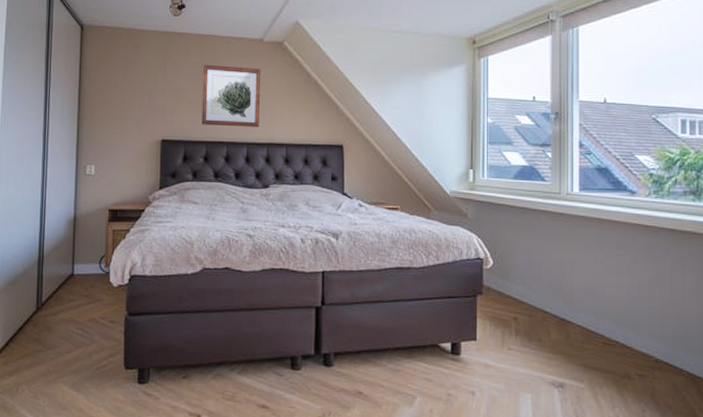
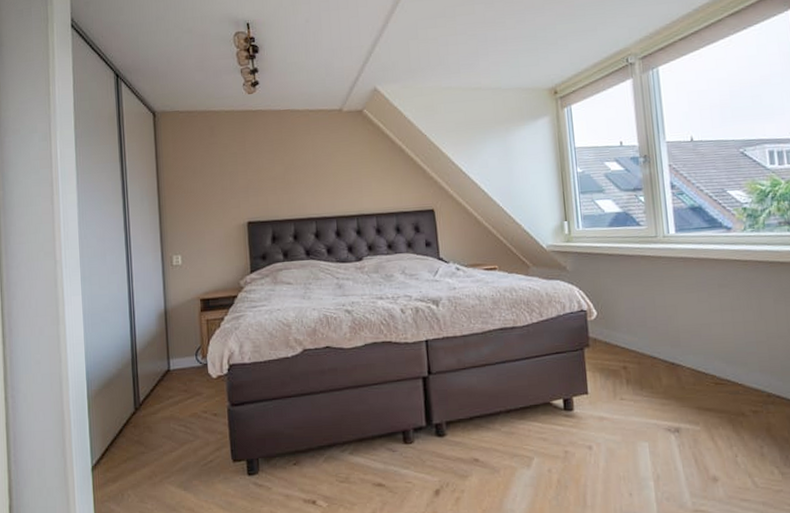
wall art: present [201,64,261,127] -> none [283,139,347,203]

